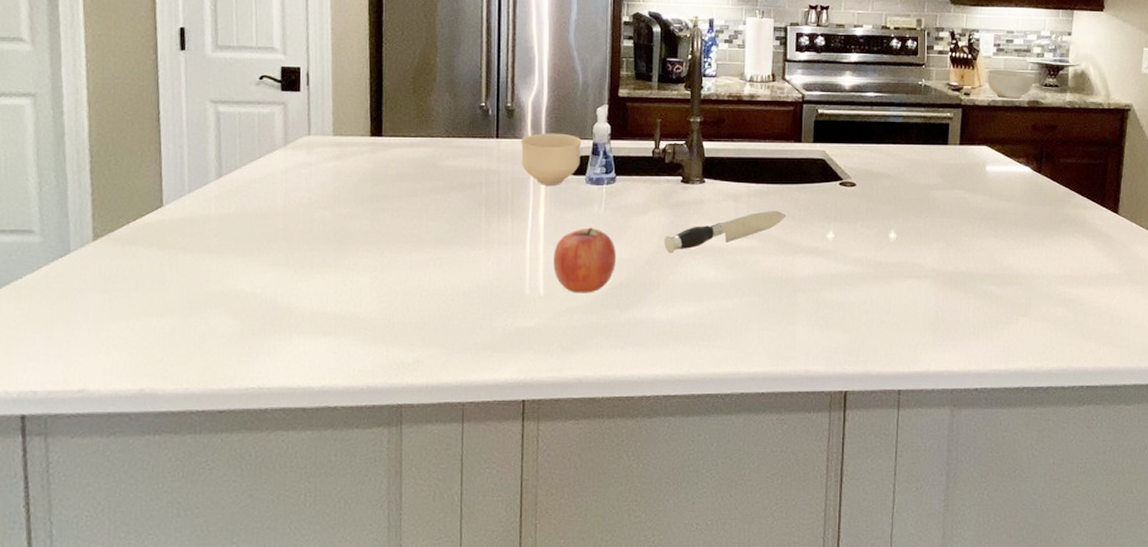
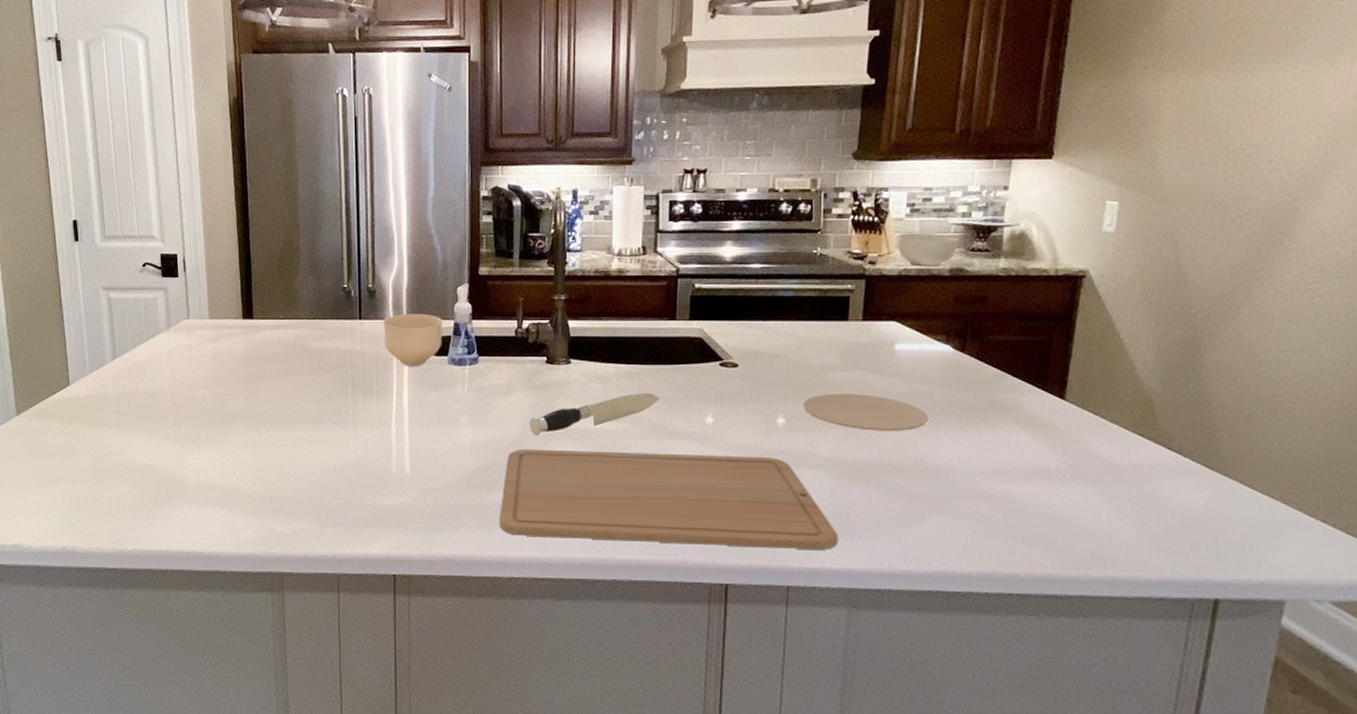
fruit: present [553,227,616,293] -> none [419,408,480,474]
chopping board: none [633,266,941,355] -> present [500,449,838,550]
plate: none [911,210,1014,243] -> present [803,394,929,431]

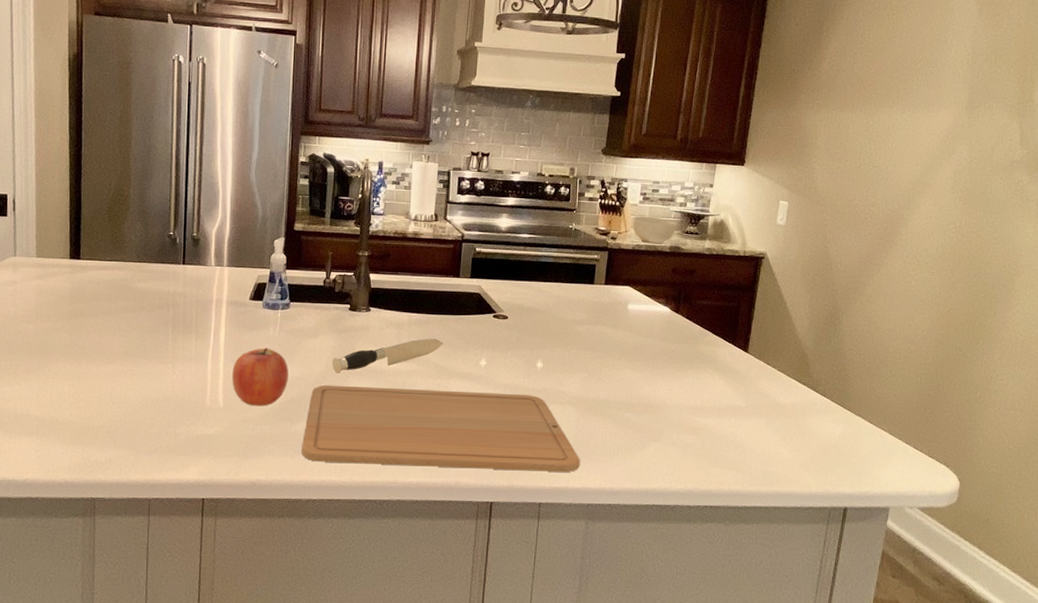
bowl: present [382,313,443,366] -> none [204,261,260,309]
fruit: none [419,408,480,474] -> present [232,347,289,406]
plate: present [803,394,929,431] -> none [557,343,651,375]

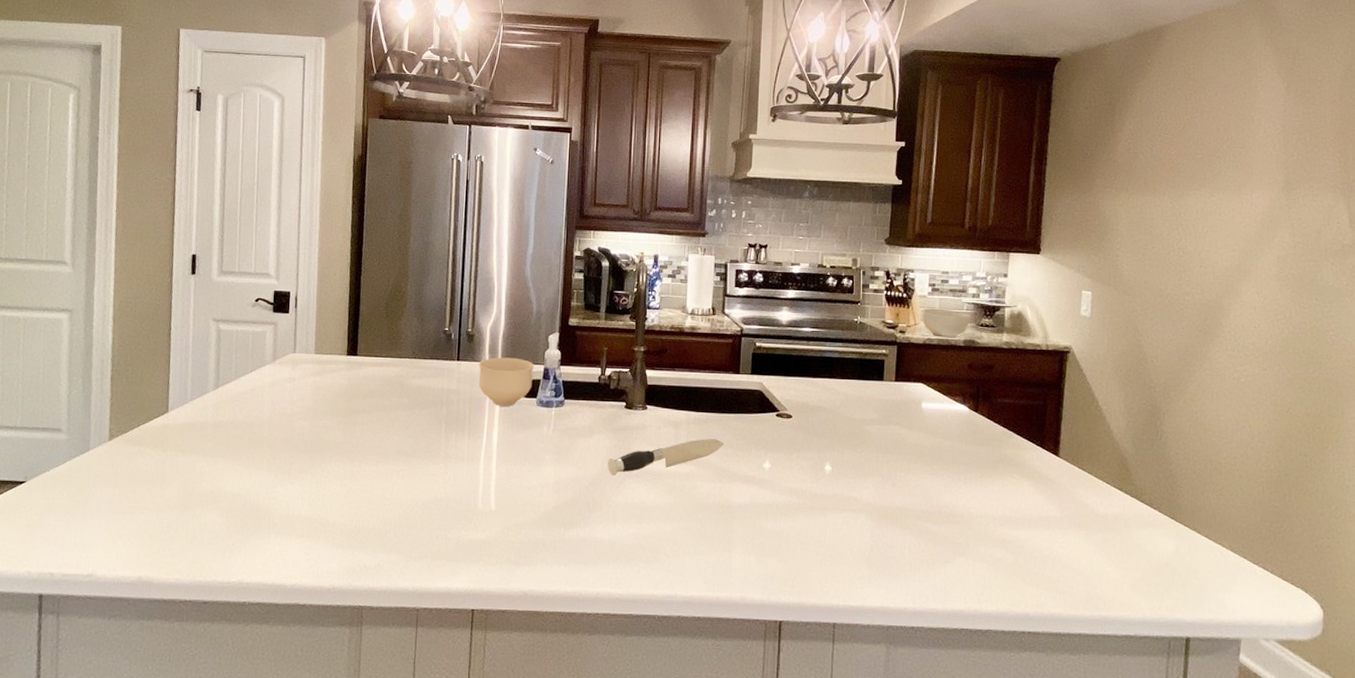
bowl: none [204,261,260,309] -> present [478,357,534,406]
fruit: present [232,347,289,406] -> none [504,447,562,510]
chopping board: present [302,385,580,472] -> none [576,487,877,589]

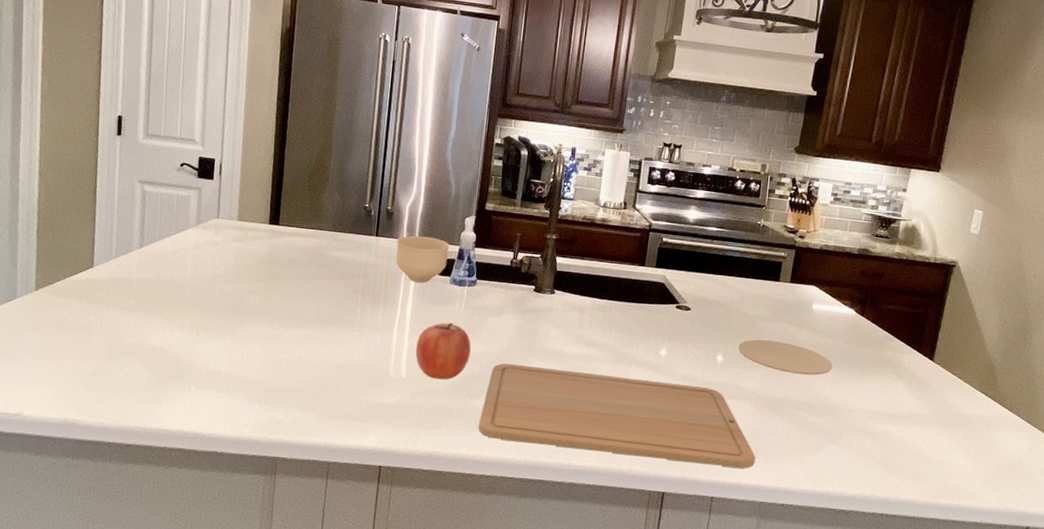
fruit: none [504,447,562,510] -> present [415,322,471,380]
chopping board: none [576,487,877,589] -> present [479,363,755,469]
kitchen knife: present [608,439,724,476] -> none [514,324,625,354]
plate: none [847,445,951,480] -> present [738,339,833,375]
bowl: present [922,308,970,338] -> none [822,216,867,246]

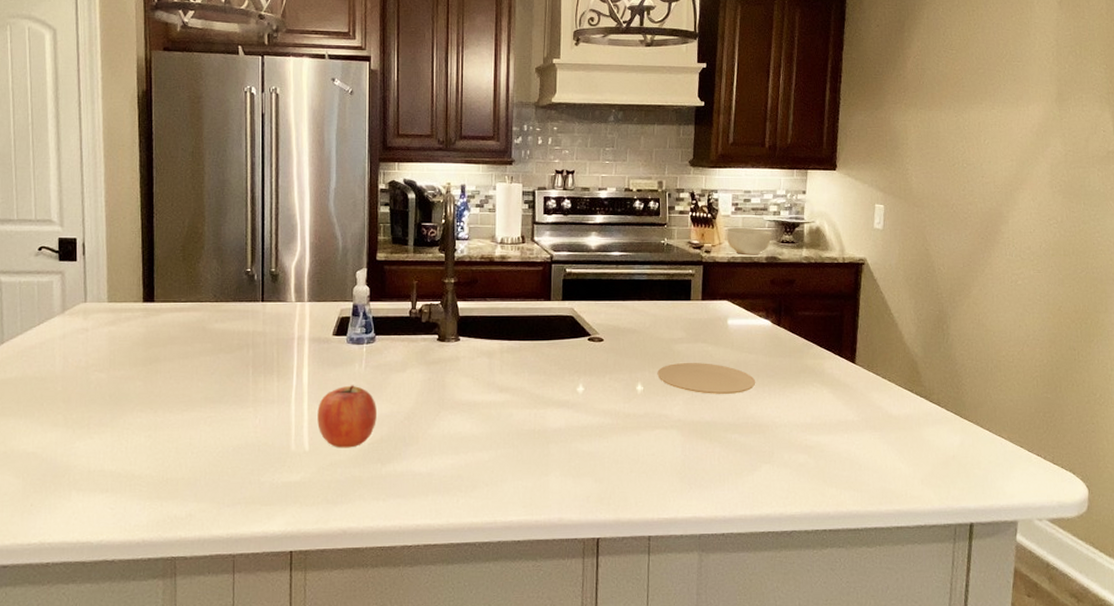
bowl: present [395,235,450,283] -> none [284,296,343,346]
chopping board: present [479,363,755,469] -> none [394,420,689,505]
bowl: none [822,216,867,246] -> present [726,227,772,255]

